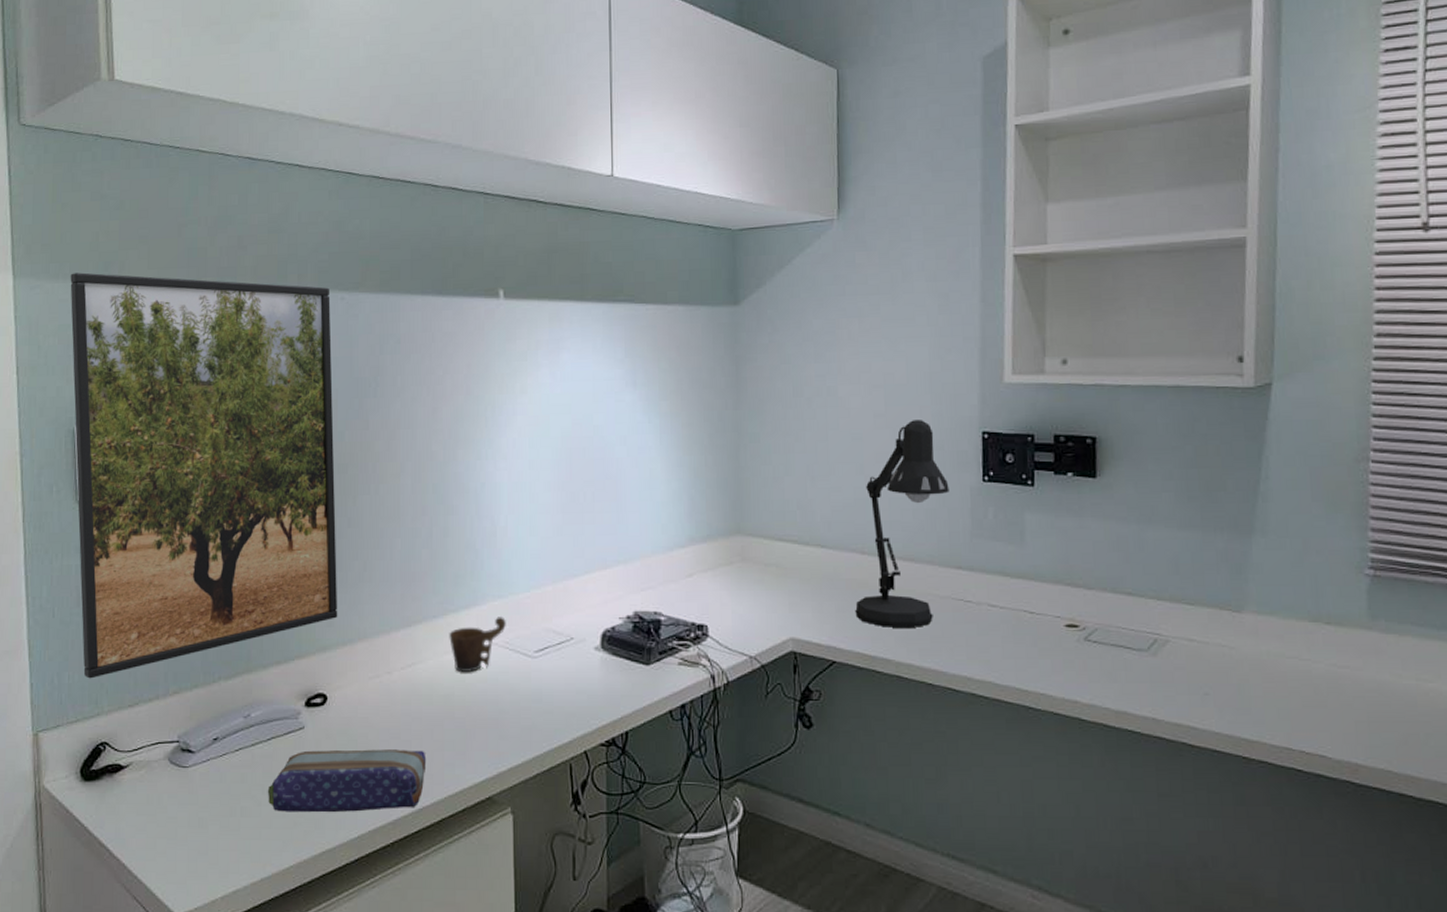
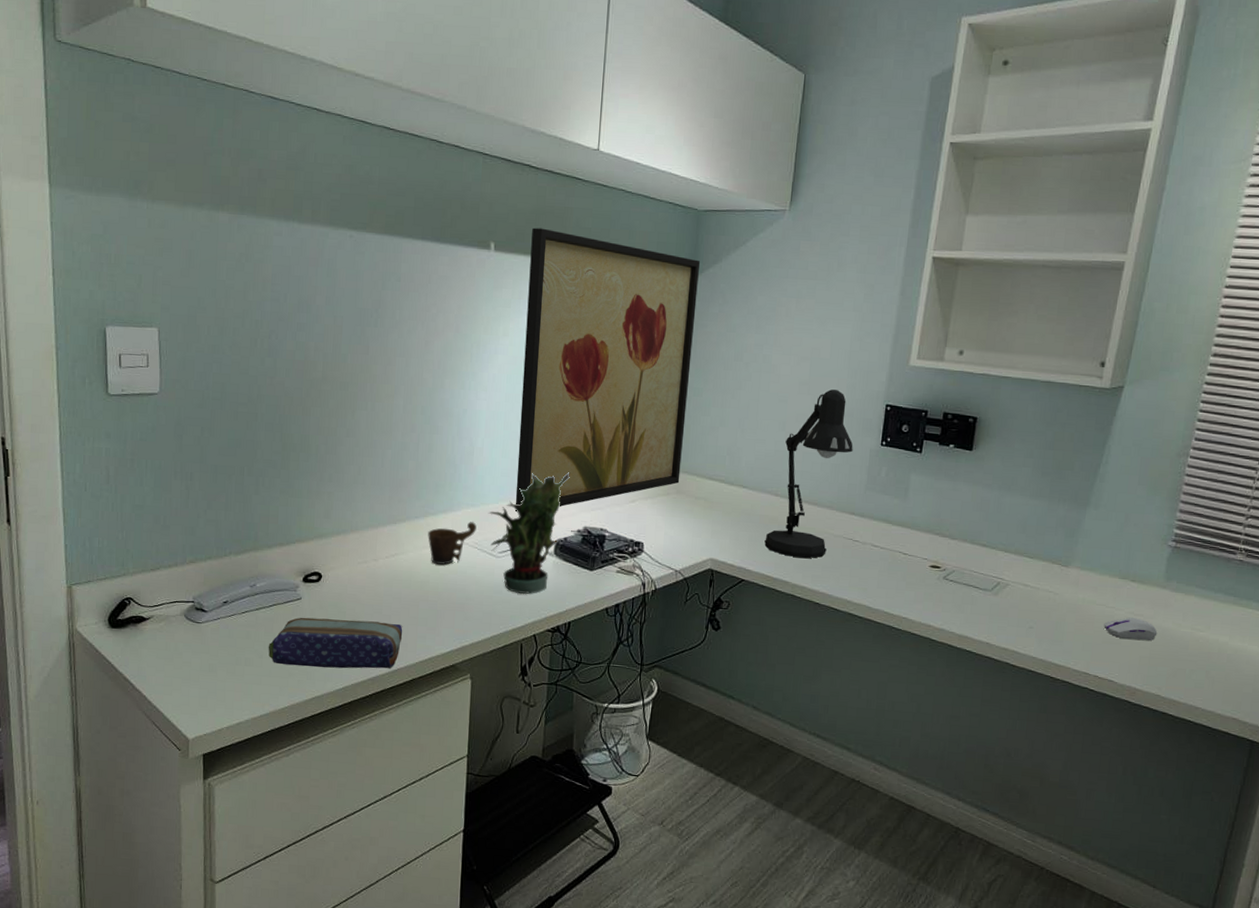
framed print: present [70,272,338,679] -> none [102,187,340,545]
potted plant: none [519,547,612,702] -> present [489,472,570,595]
wall art: none [545,268,744,601] -> present [514,227,700,513]
computer mouse: none [1300,671,1373,700] -> present [1104,617,1158,641]

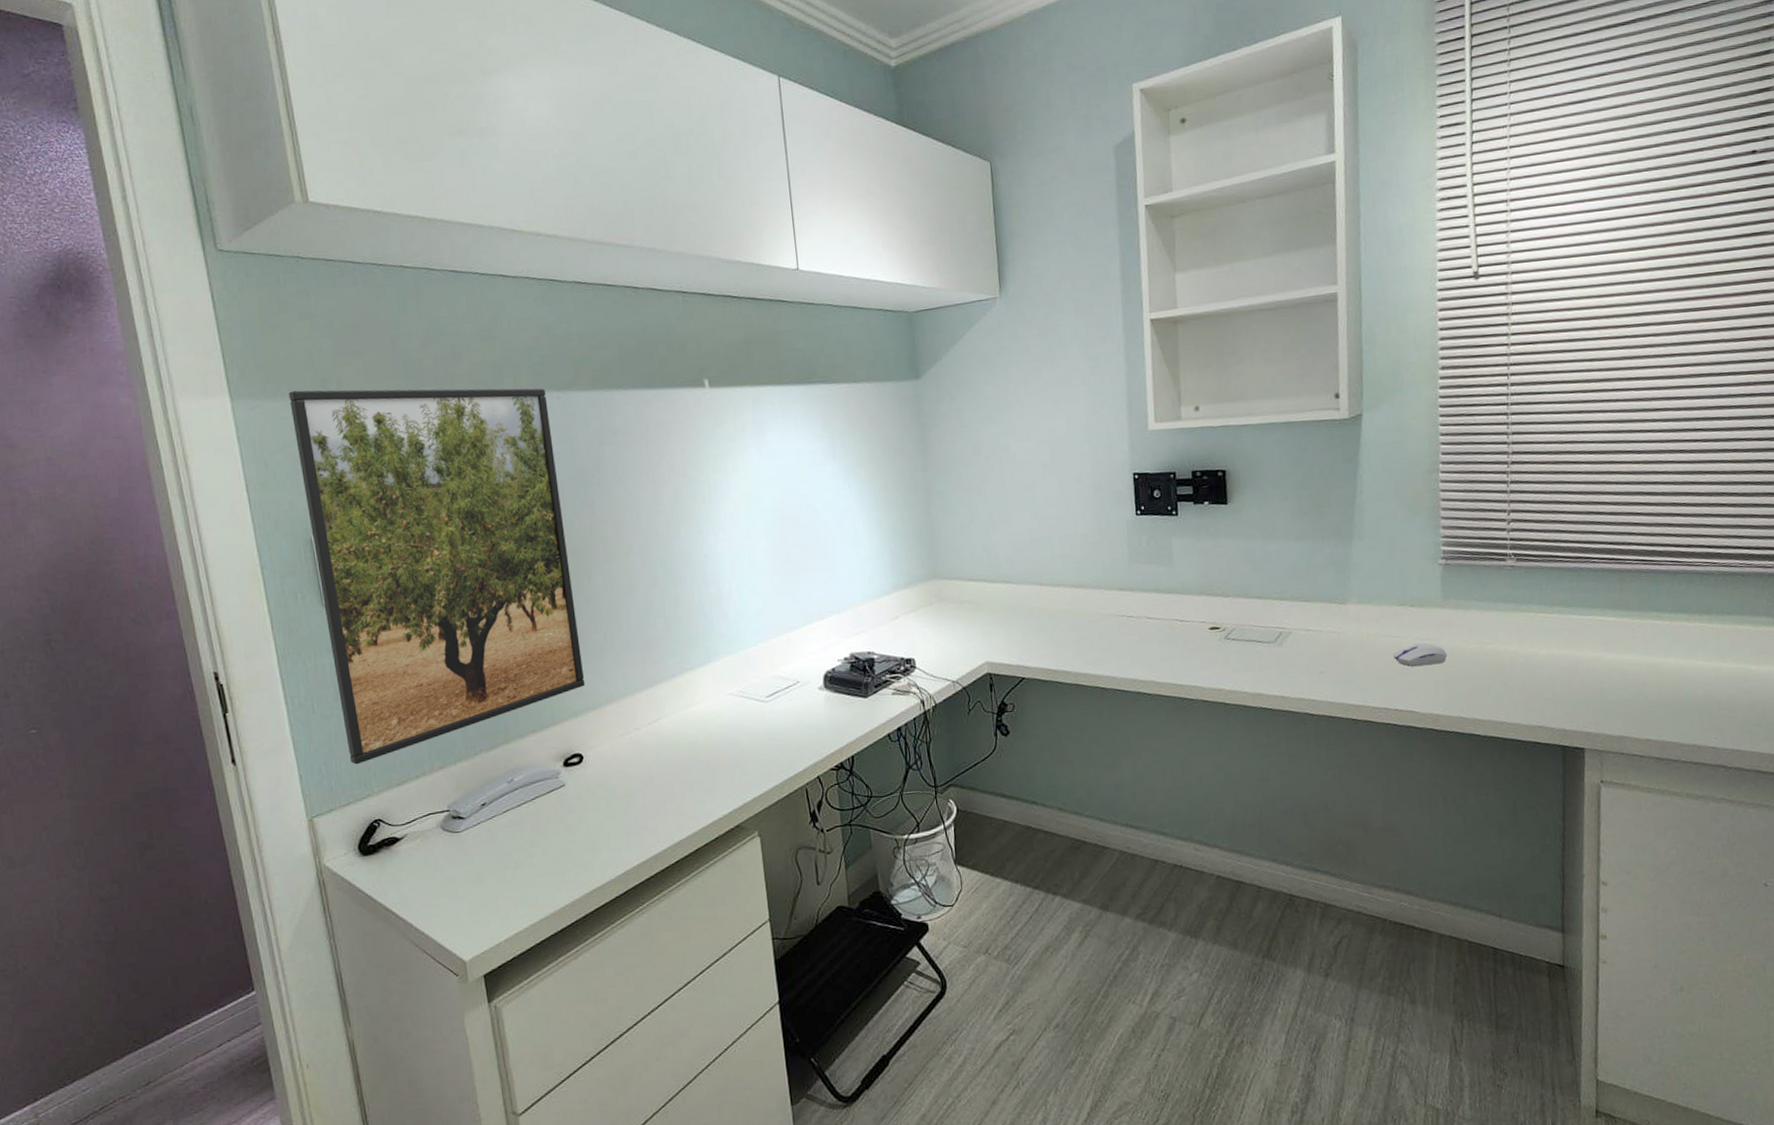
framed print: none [102,187,340,545] -> present [288,388,586,765]
pencil case: present [268,617,403,669] -> none [537,793,679,861]
mug: present [428,522,477,565] -> none [688,670,739,721]
potted plant: present [489,472,570,595] -> none [749,600,827,737]
wall art: present [514,227,700,513] -> none [744,356,940,652]
desk lamp: present [764,389,853,559] -> none [1038,467,1109,645]

